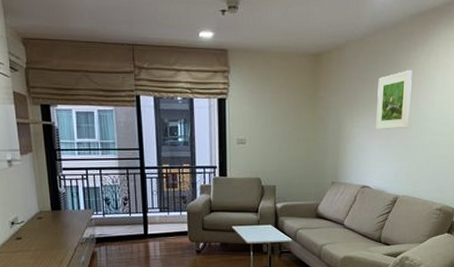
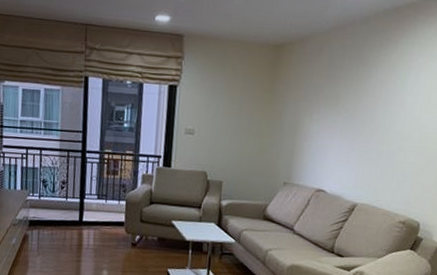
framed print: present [376,69,412,130] -> none [337,67,382,131]

